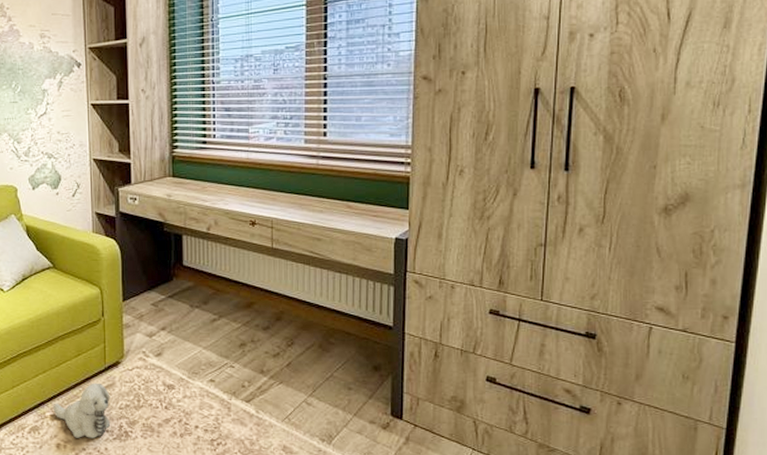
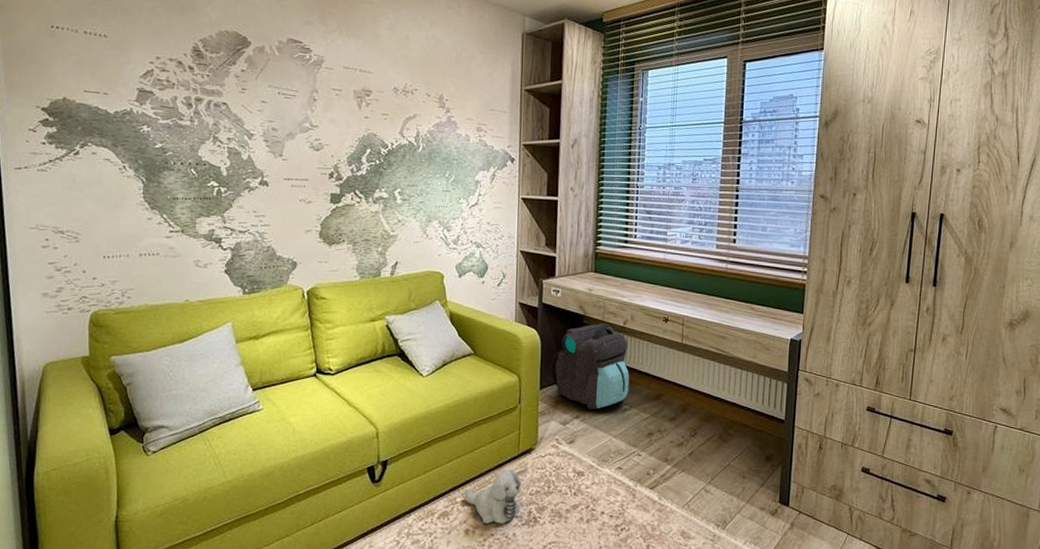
backpack: none [133,230,217,320] -> present [551,323,630,410]

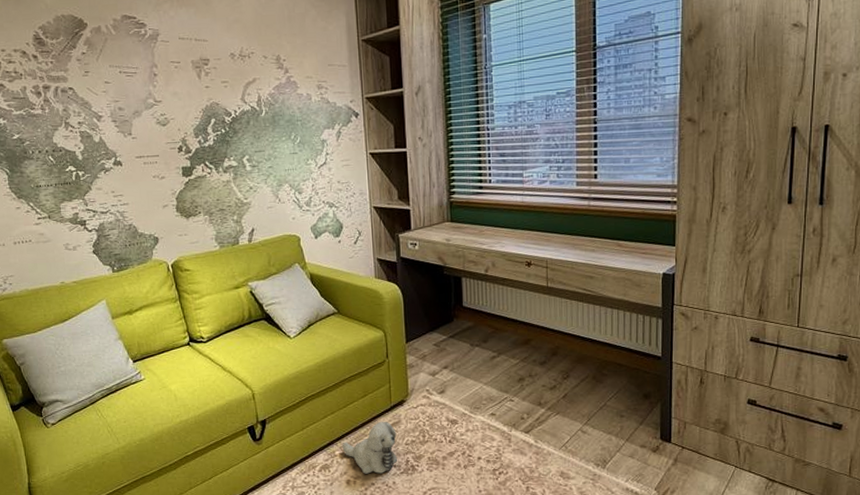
backpack: present [551,323,630,410] -> none [415,273,496,359]

